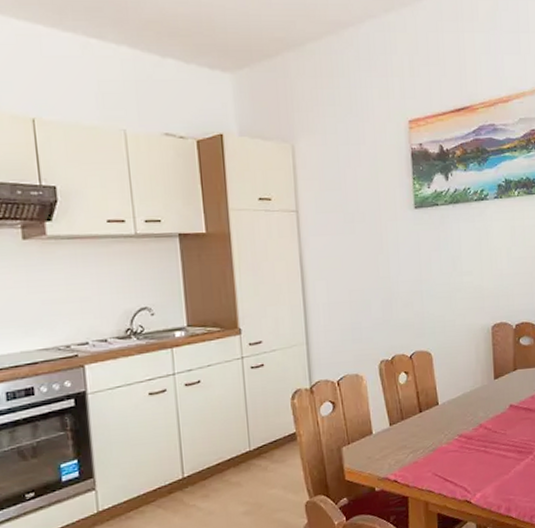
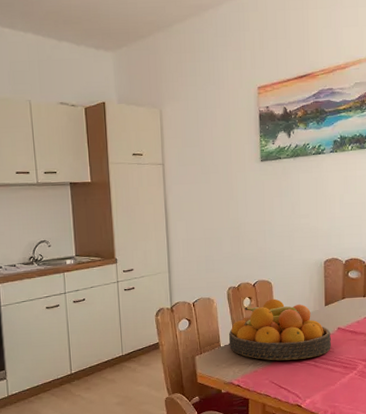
fruit bowl: none [382,372,503,448] -> present [228,299,331,361]

